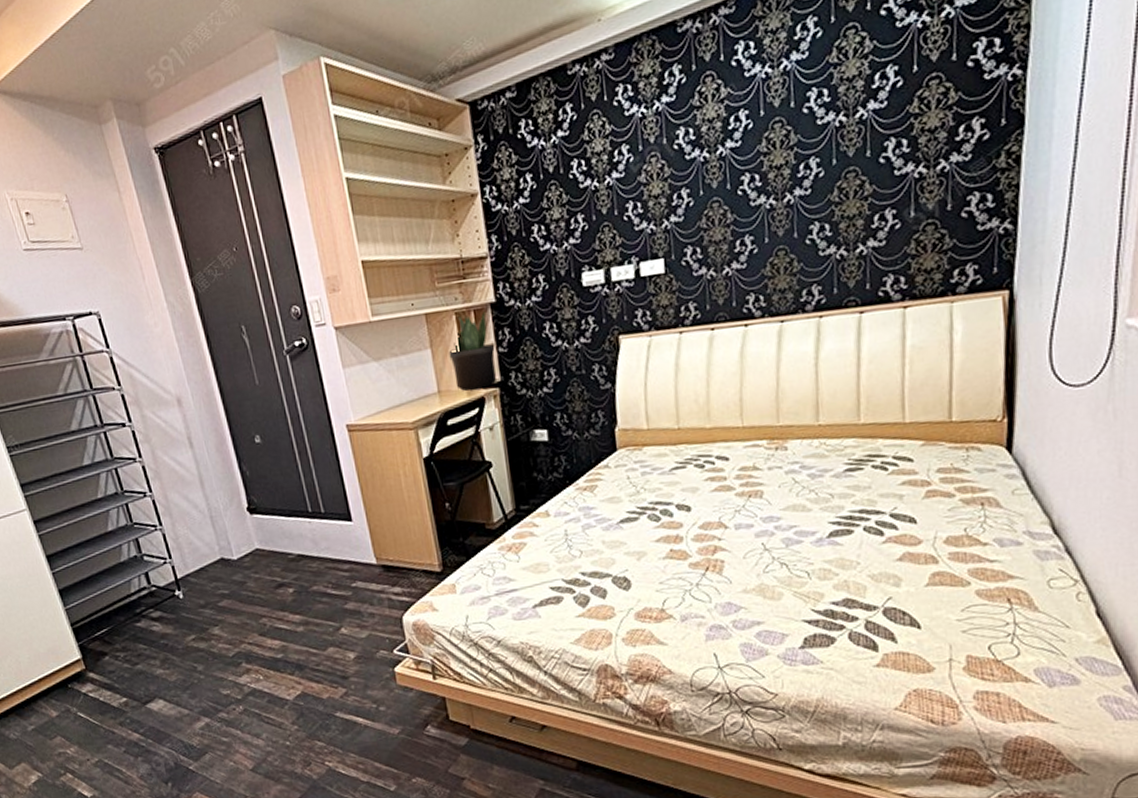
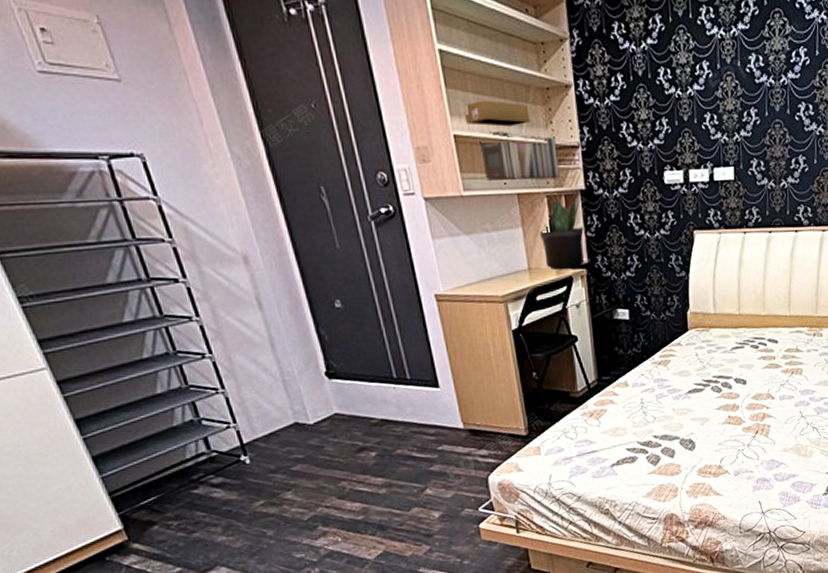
box: none [371,220,436,249] -> present [464,100,530,127]
books: none [388,250,429,303] -> present [481,131,522,180]
books: none [417,249,468,301] -> present [510,136,560,181]

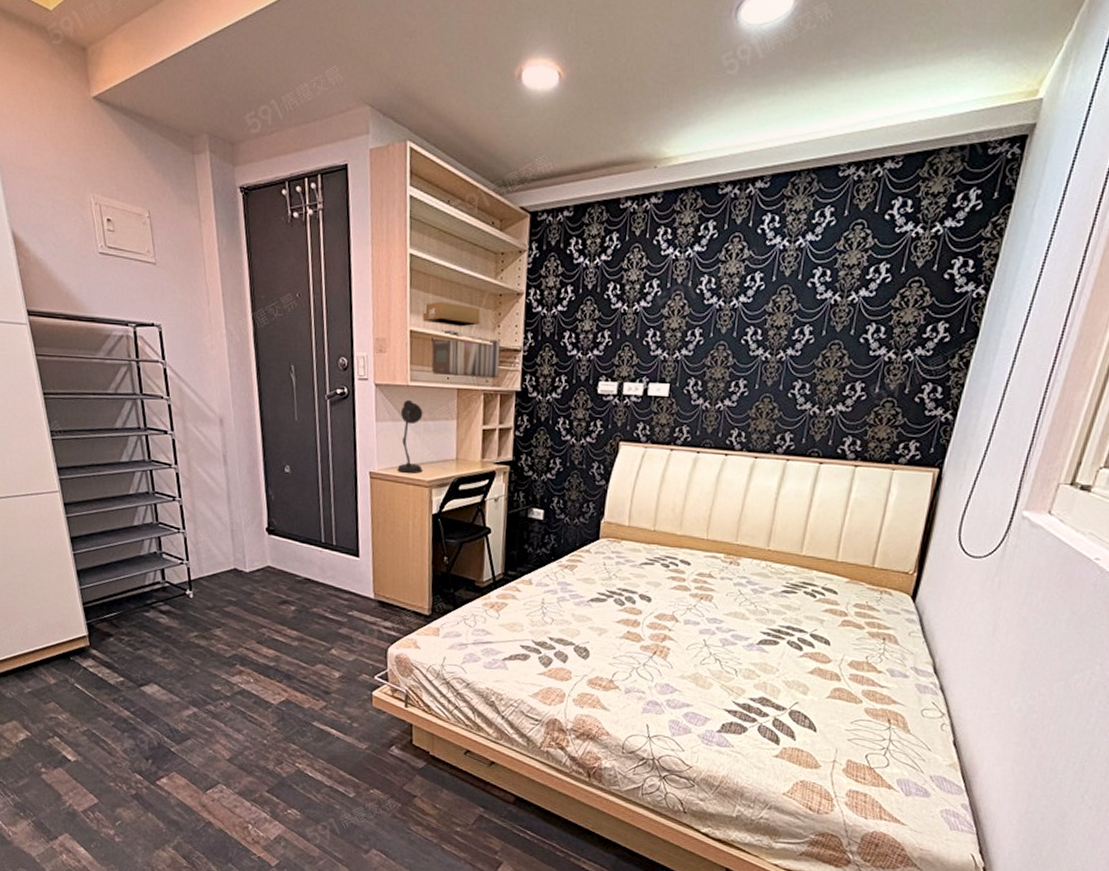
desk lamp: none [459,212,494,292] -> present [397,400,423,474]
planter: present [539,197,584,269] -> none [471,397,512,464]

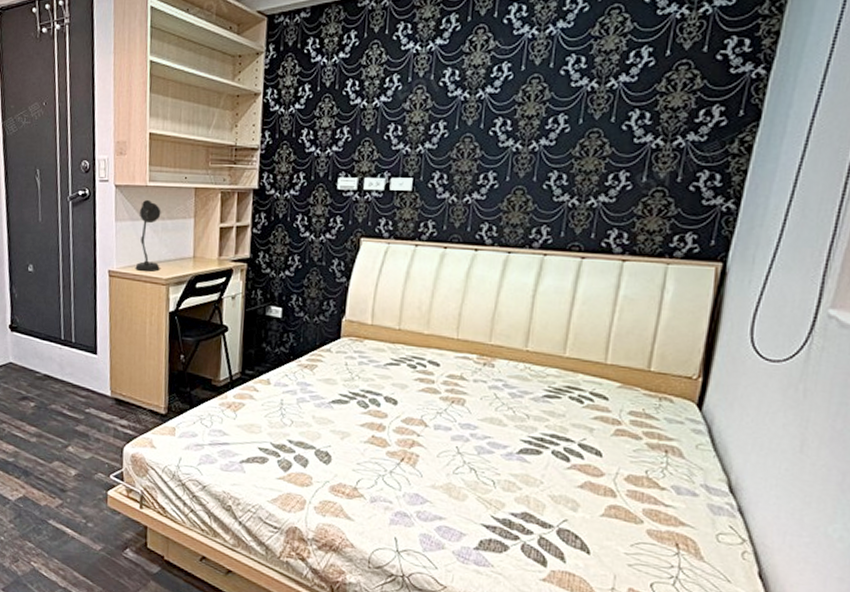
box: present [422,301,481,327] -> none [161,104,218,128]
books: present [432,330,466,376] -> none [170,132,204,175]
books: present [453,336,501,379] -> none [191,136,239,178]

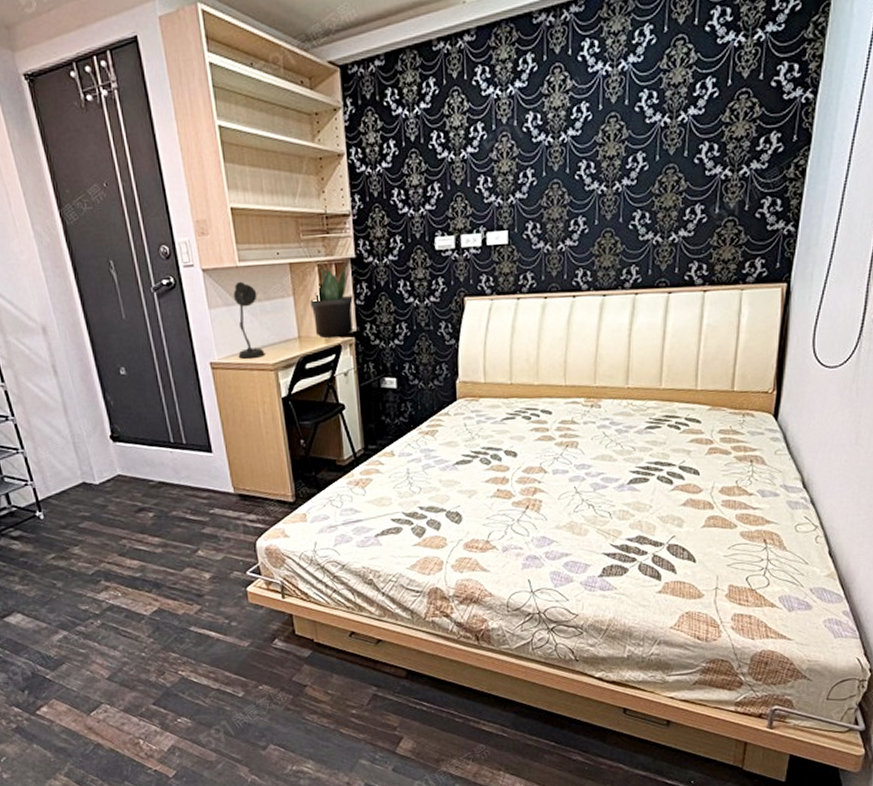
planter: none [209,195,249,261] -> present [310,265,352,338]

